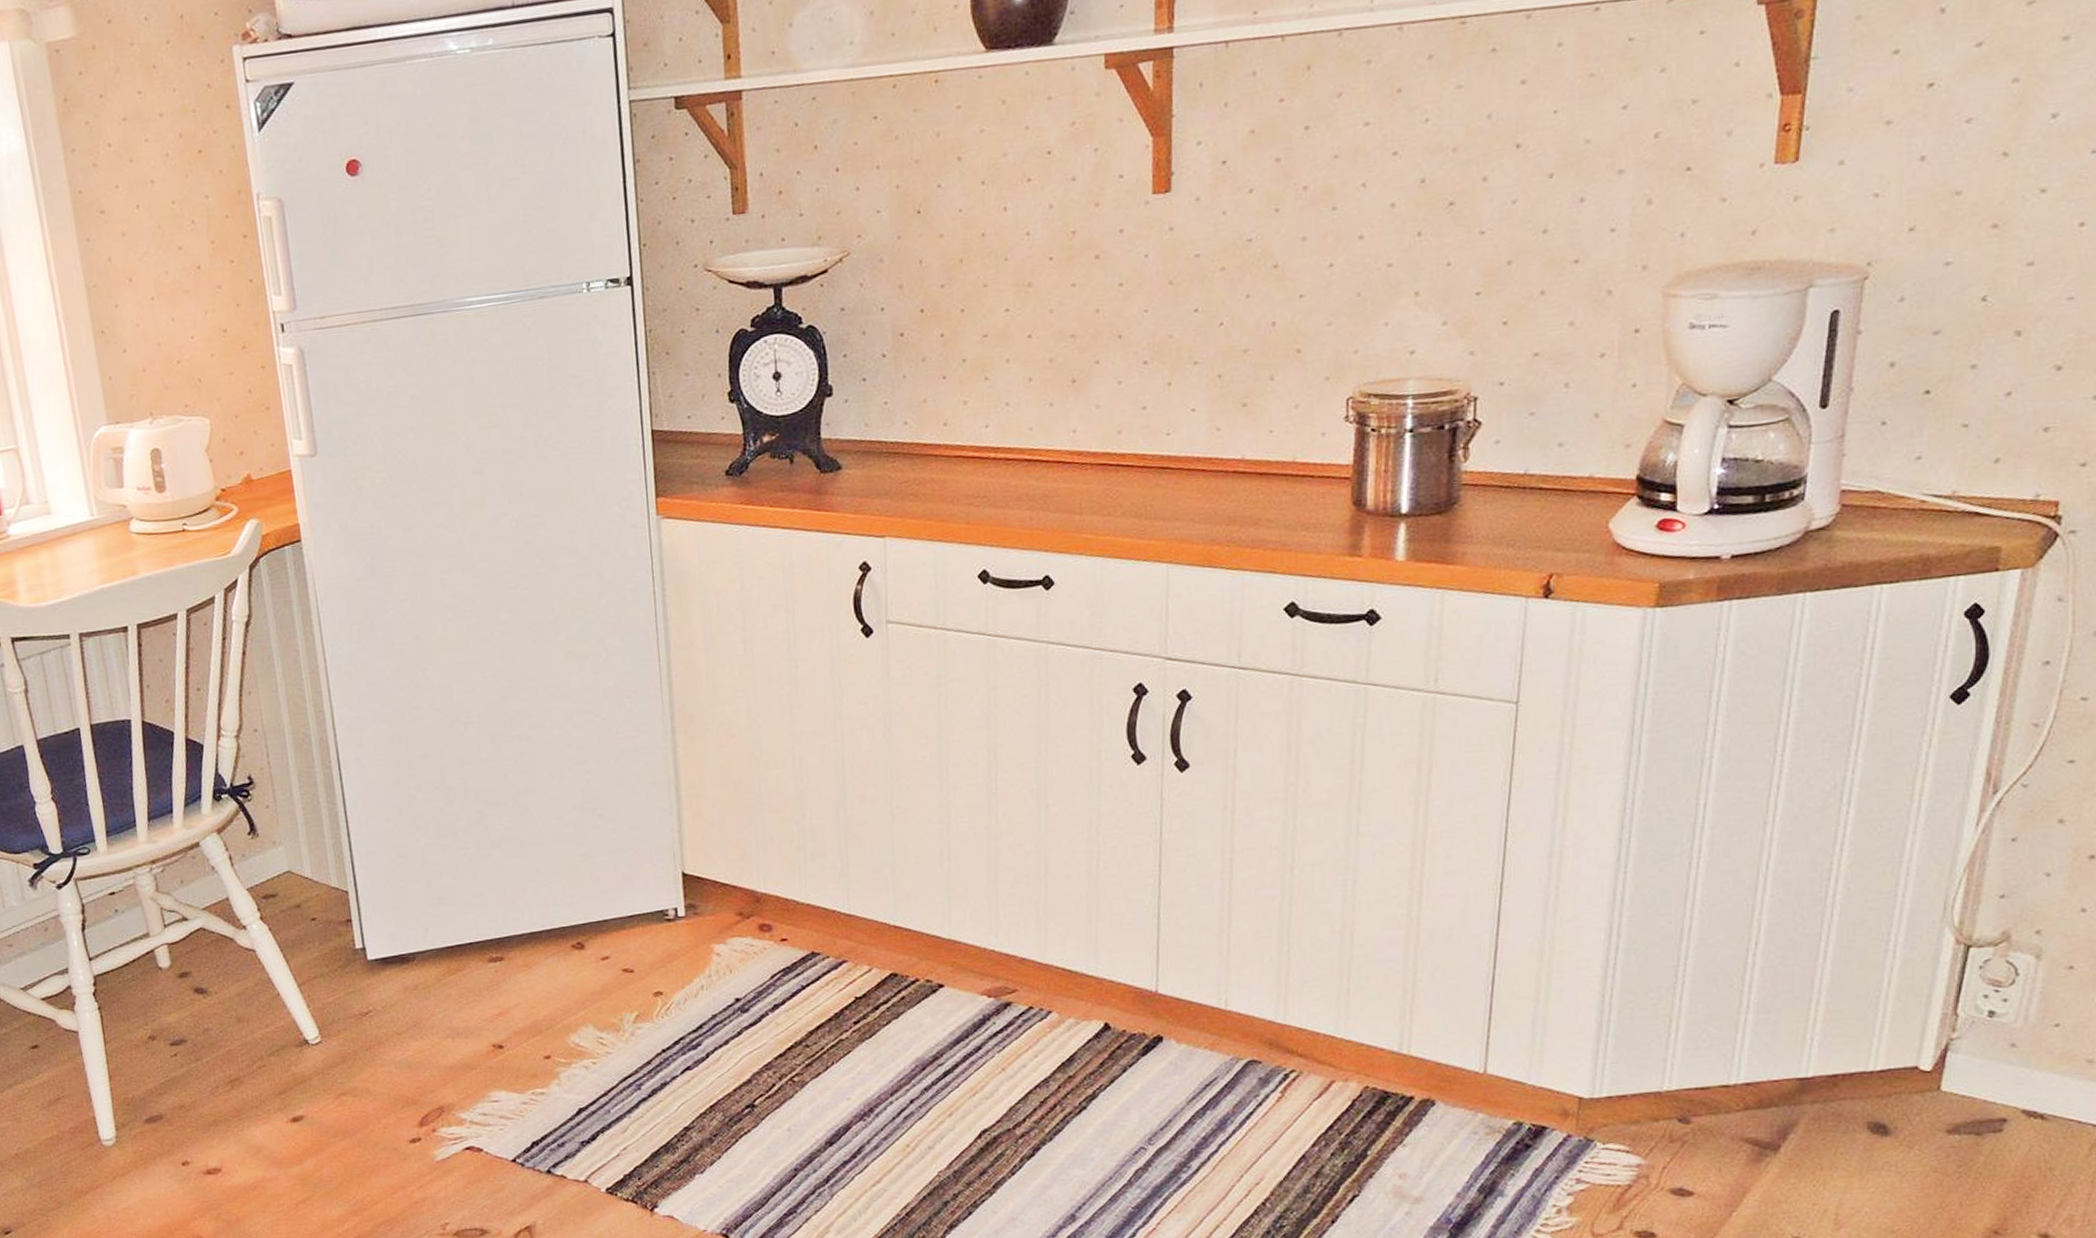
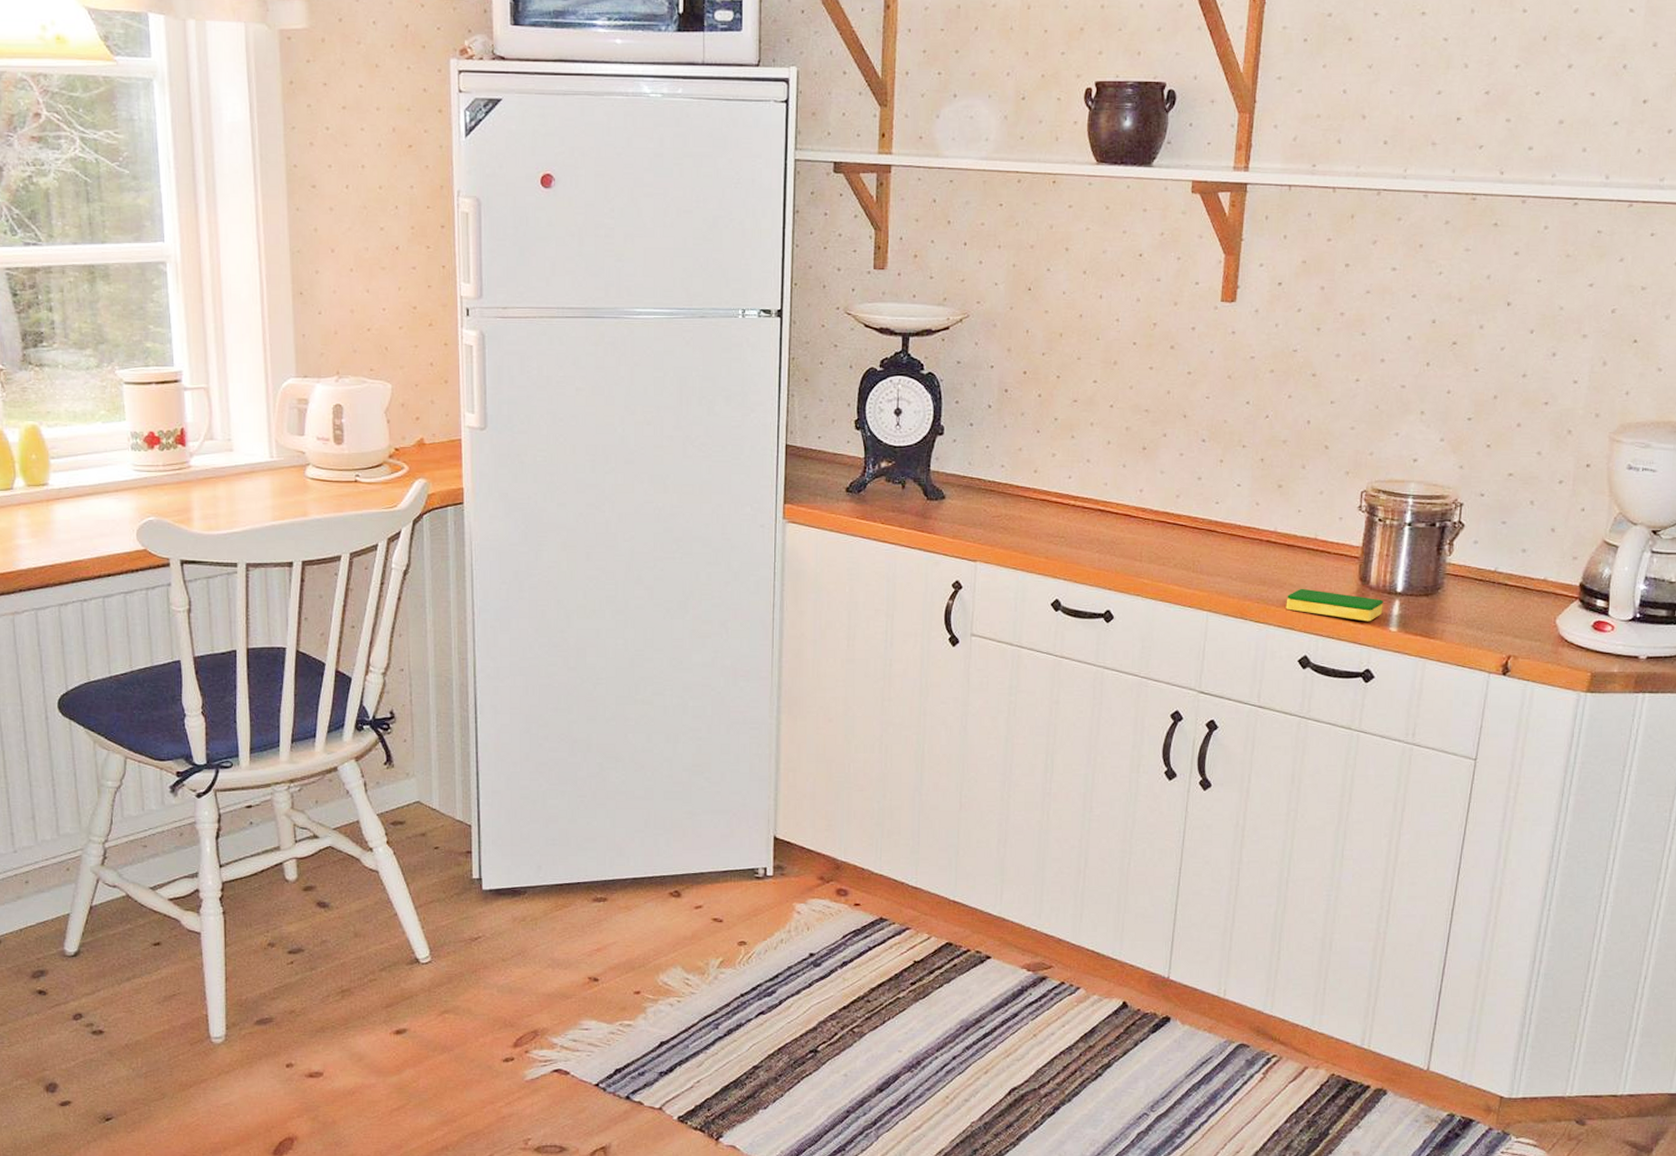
dish sponge: none [1263,522,1386,554] -> present [1286,588,1383,622]

